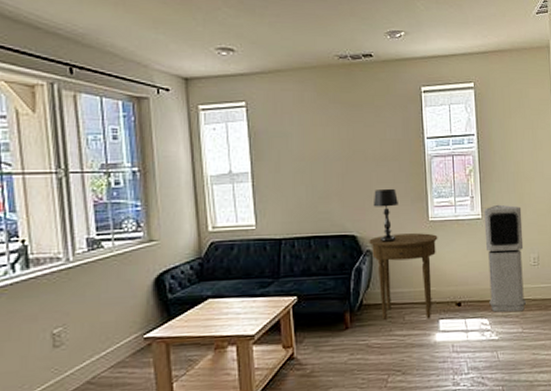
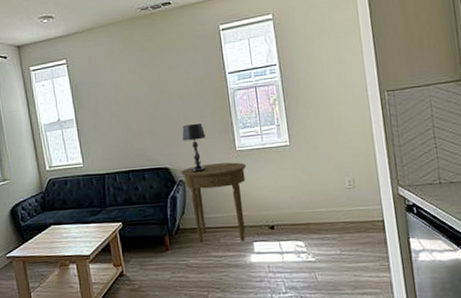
air purifier: present [483,204,527,312] -> none [291,130,344,235]

